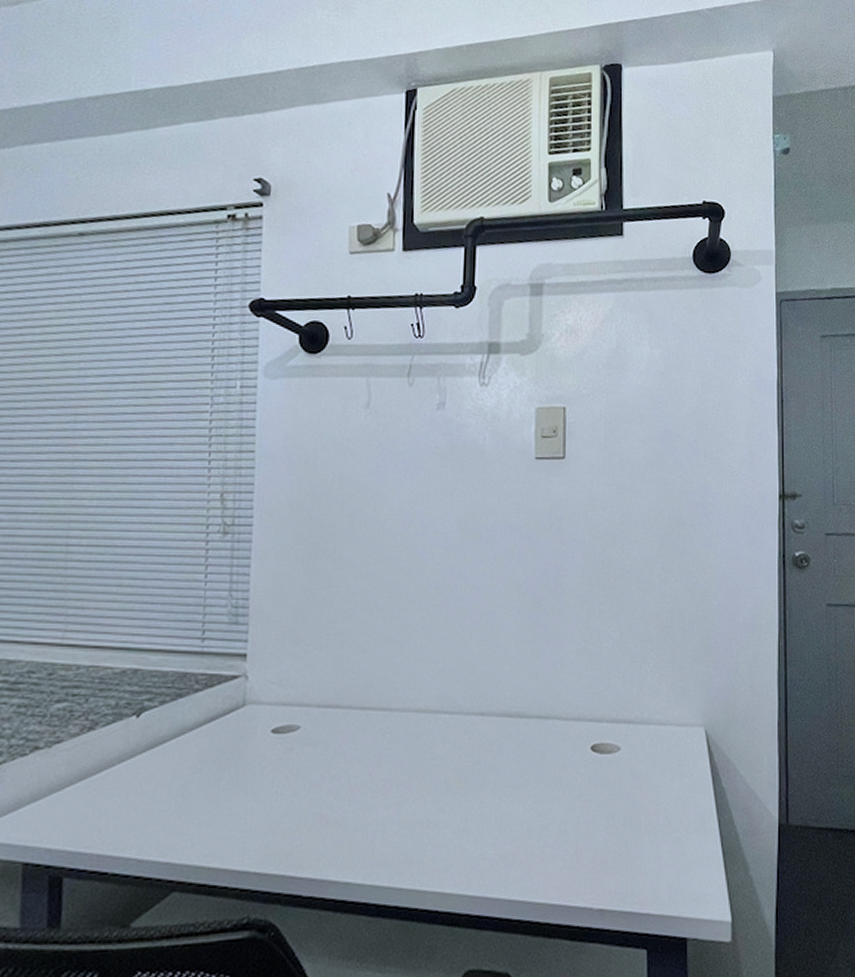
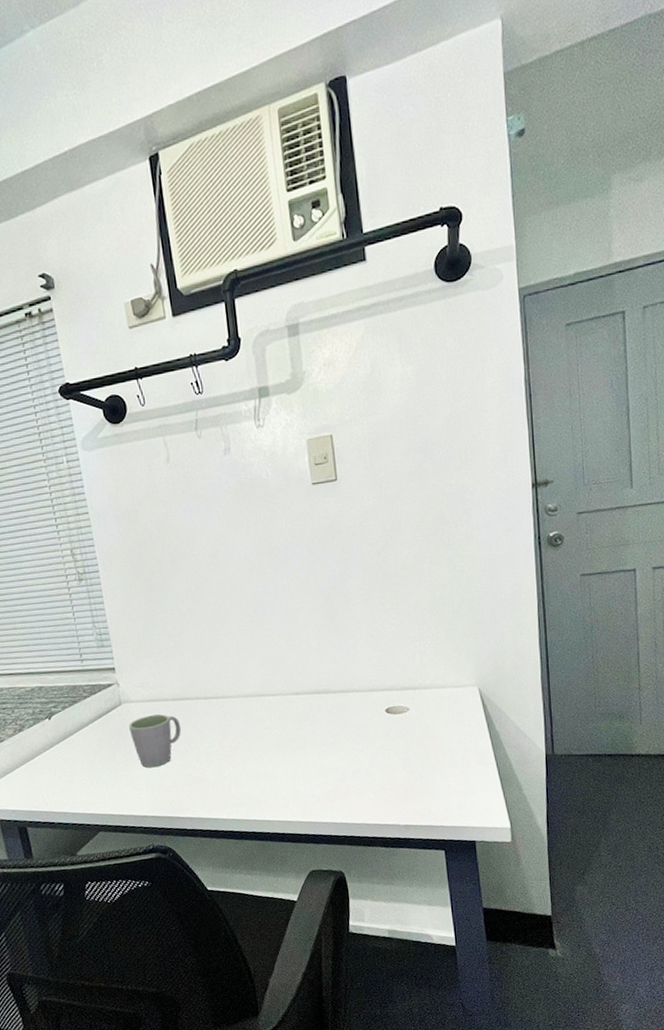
mug: none [248,724,322,801] -> present [128,714,182,768]

